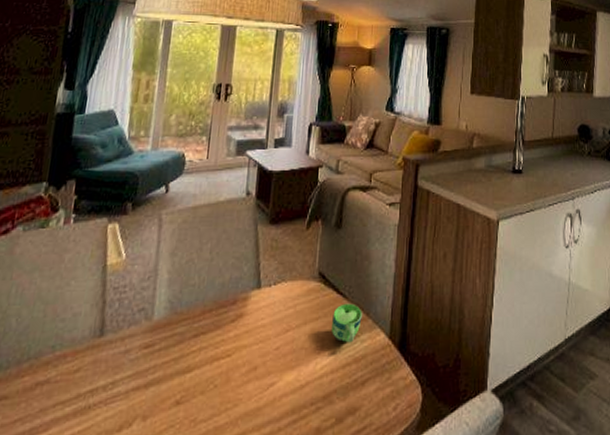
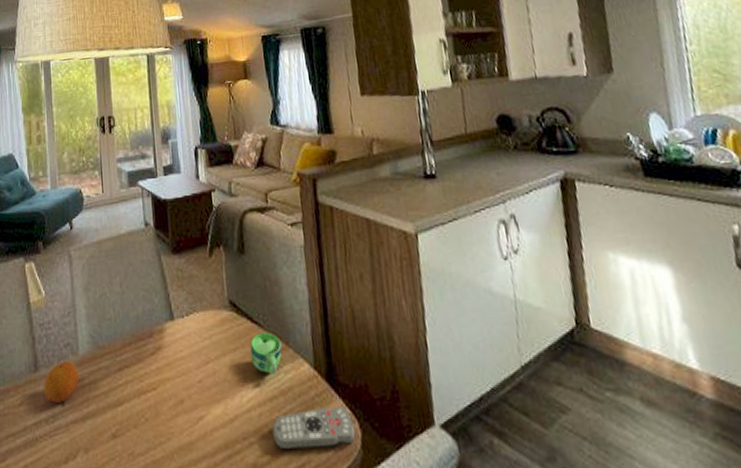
fruit: none [106,326,150,369] -> present [44,361,79,403]
remote control: none [340,373,417,415] -> present [272,407,356,450]

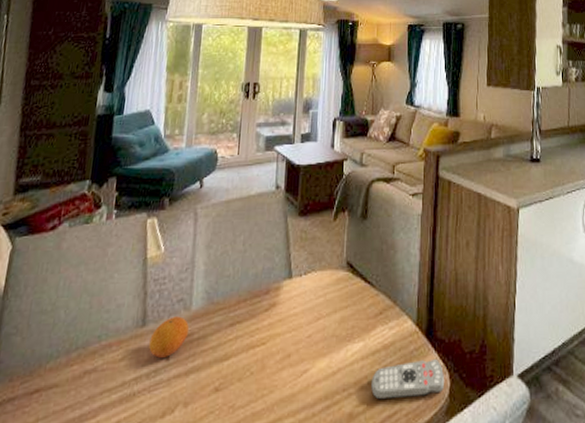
cup: present [250,332,282,375] -> none [361,291,390,330]

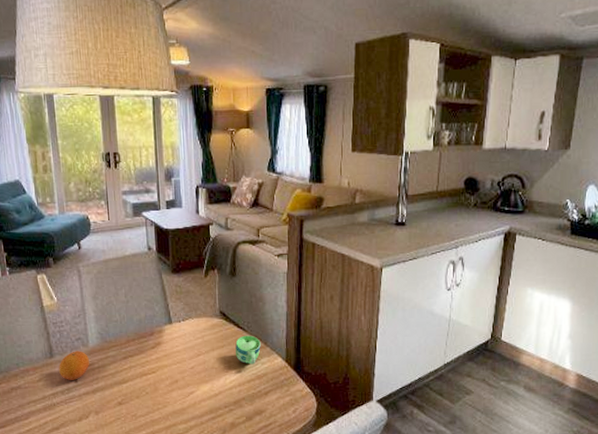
cup: none [361,291,390,330] -> present [235,335,261,365]
remote control: present [371,359,445,400] -> none [248,387,313,415]

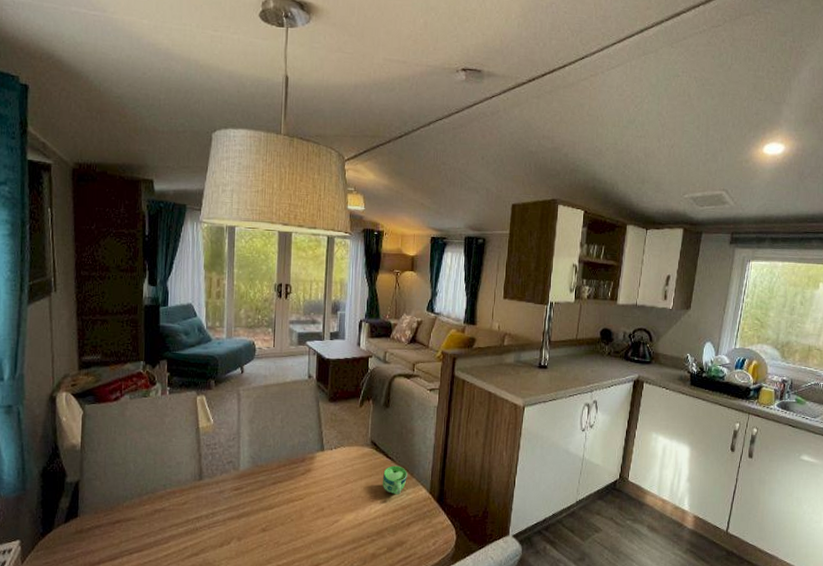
fruit: present [59,351,89,380] -> none [206,474,238,504]

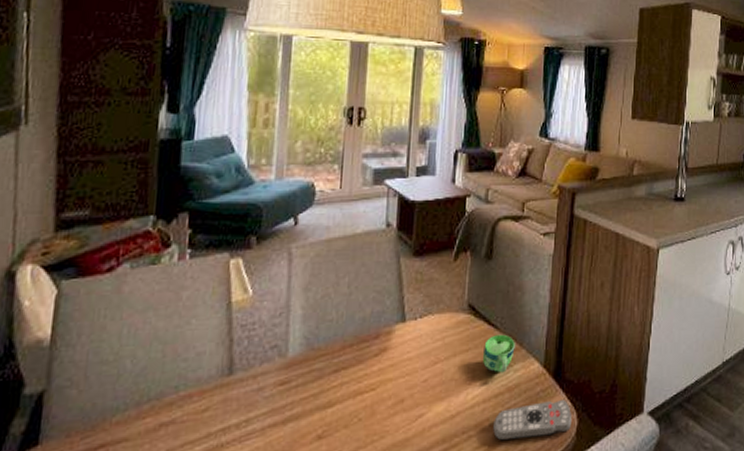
remote control: none [391,519,452,546] -> present [493,400,573,441]

